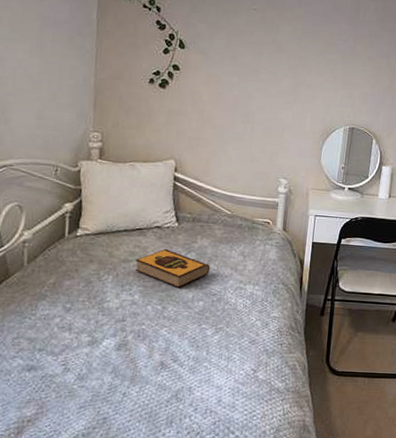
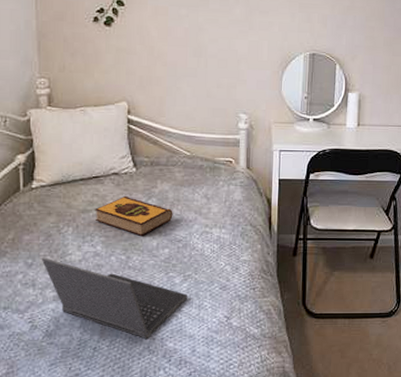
laptop computer: none [79,303,219,388] -> present [41,257,188,340]

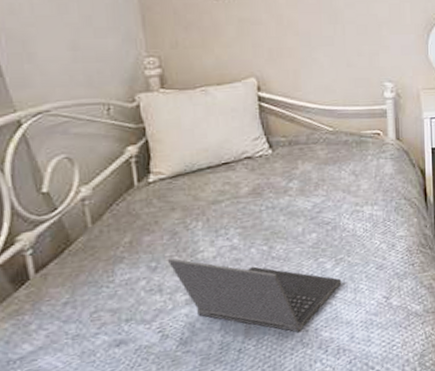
hardback book: present [95,195,173,236] -> none [227,180,319,223]

